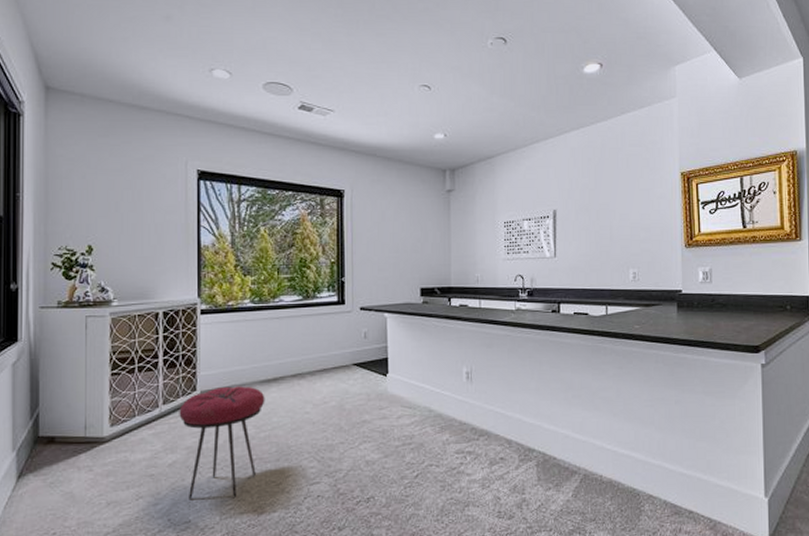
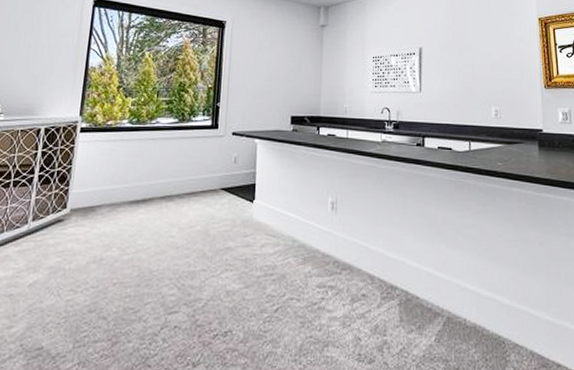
stool: present [179,386,265,500] -> none [44,205,133,325]

